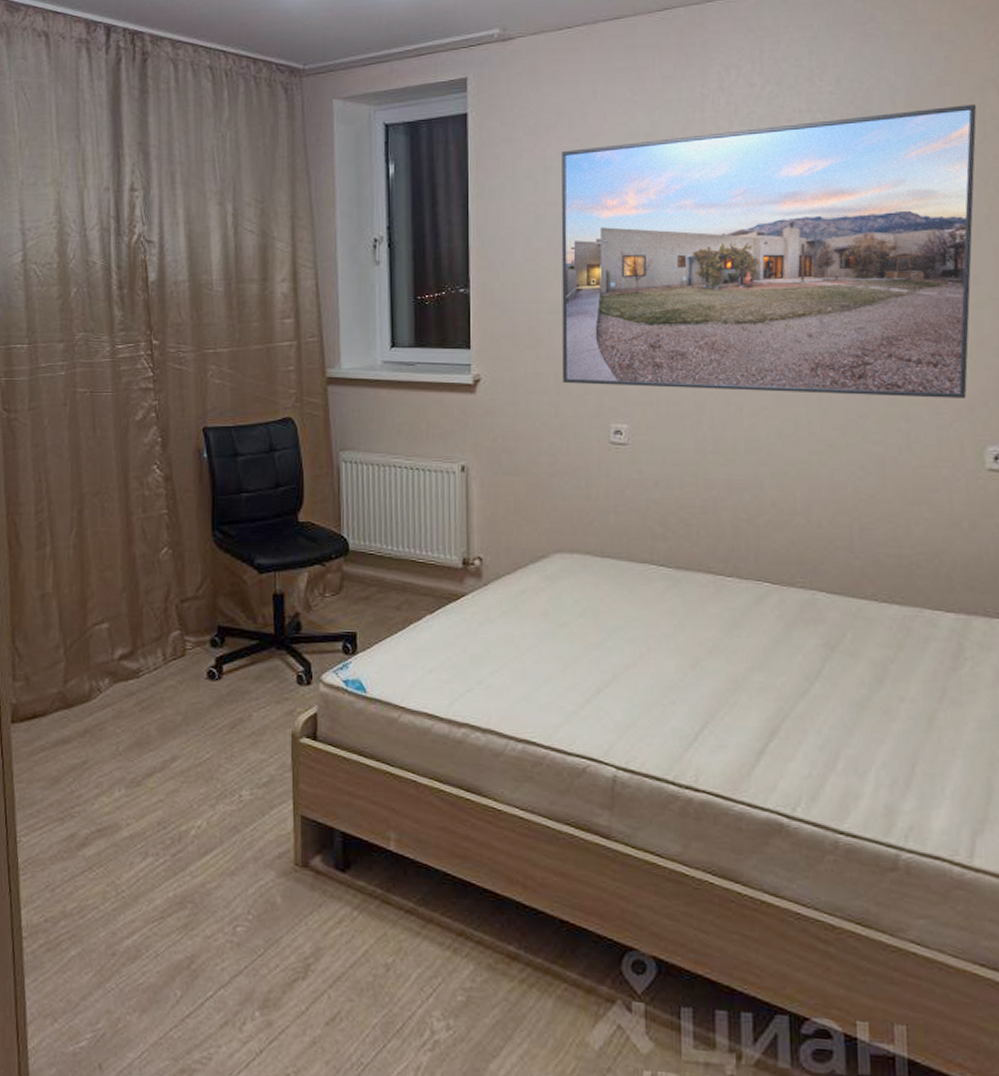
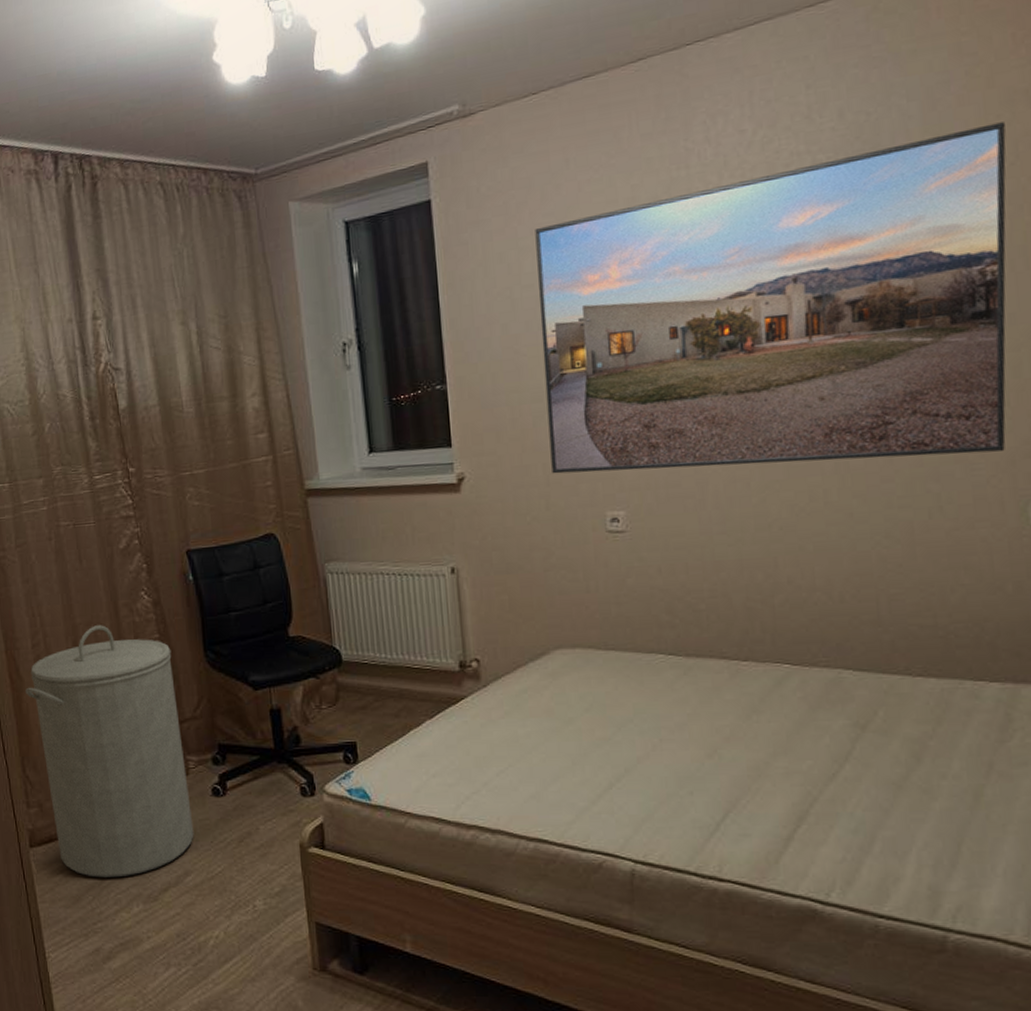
laundry hamper: none [24,496,185,759] -> present [25,625,194,878]

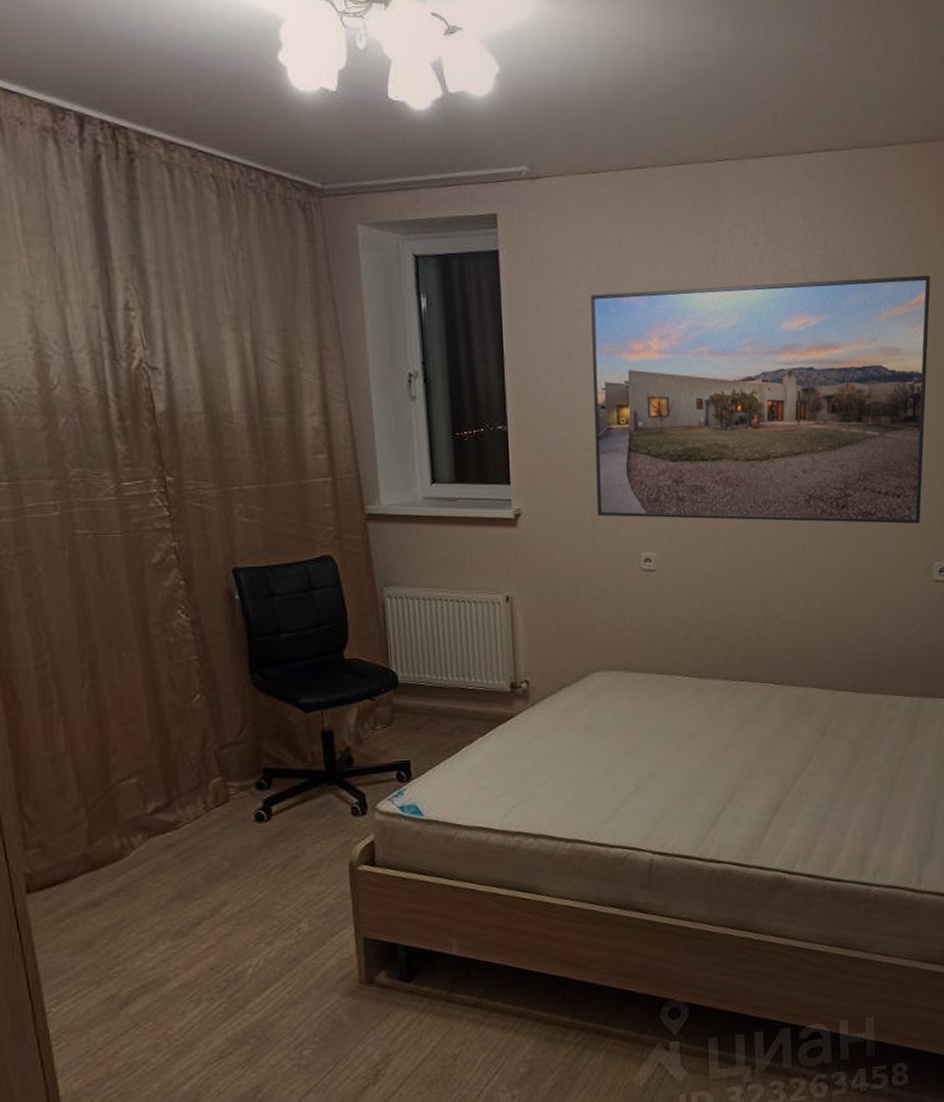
laundry hamper: present [25,625,194,878] -> none [25,645,233,919]

